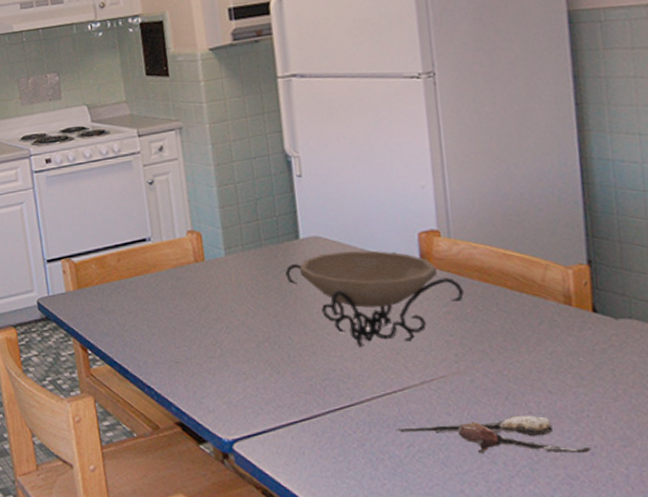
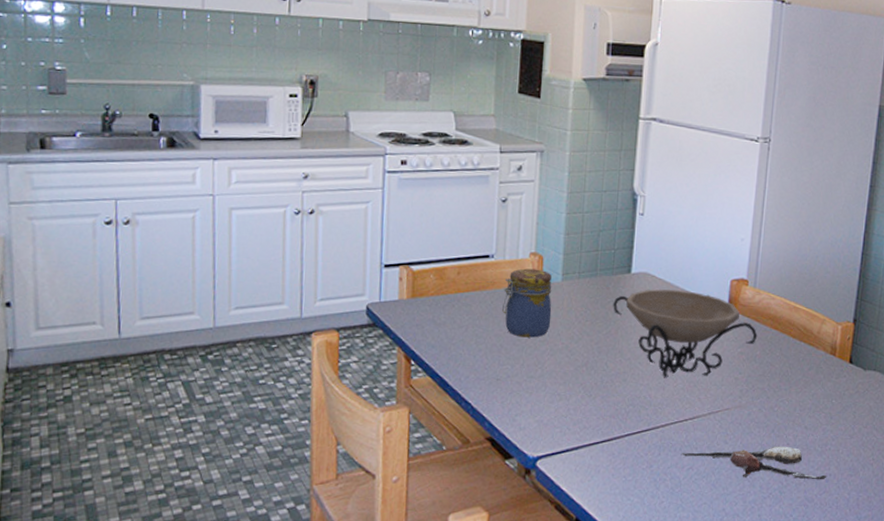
jar: none [167,246,222,318] -> present [502,268,552,338]

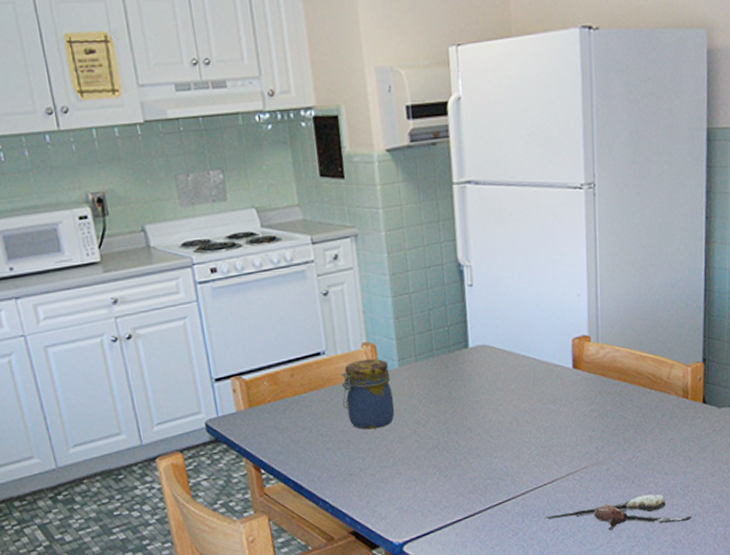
decorative bowl: present [613,289,758,378] -> none [455,356,607,447]

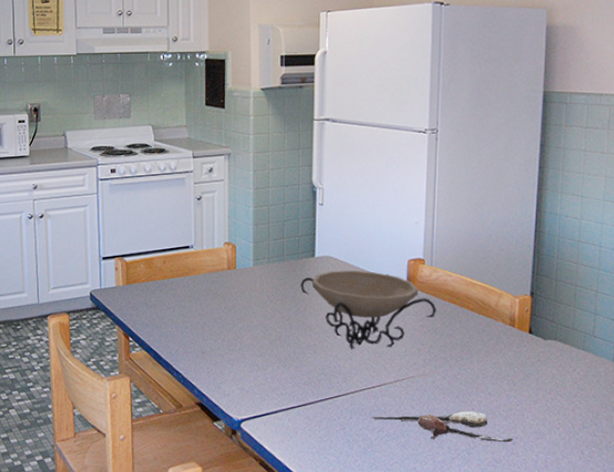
jar: present [341,358,395,430] -> none [203,256,246,316]
decorative bowl: none [455,356,607,447] -> present [300,270,437,350]

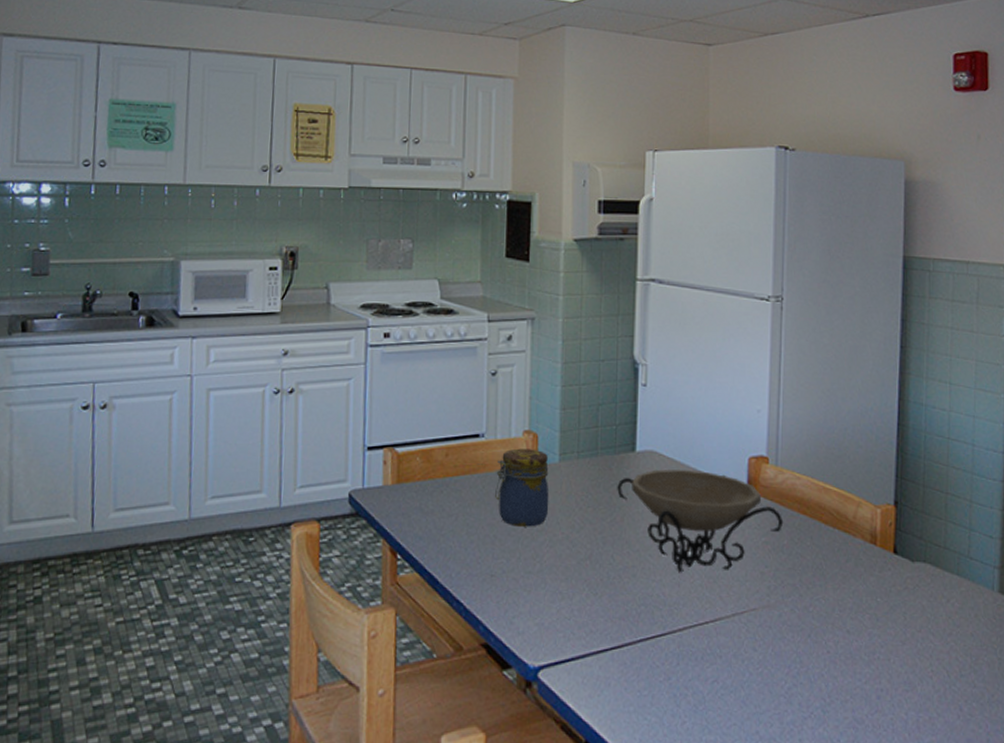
jar: none [203,256,246,316] -> present [495,448,549,527]
spoon: present [371,410,514,443] -> none [703,654,878,697]

